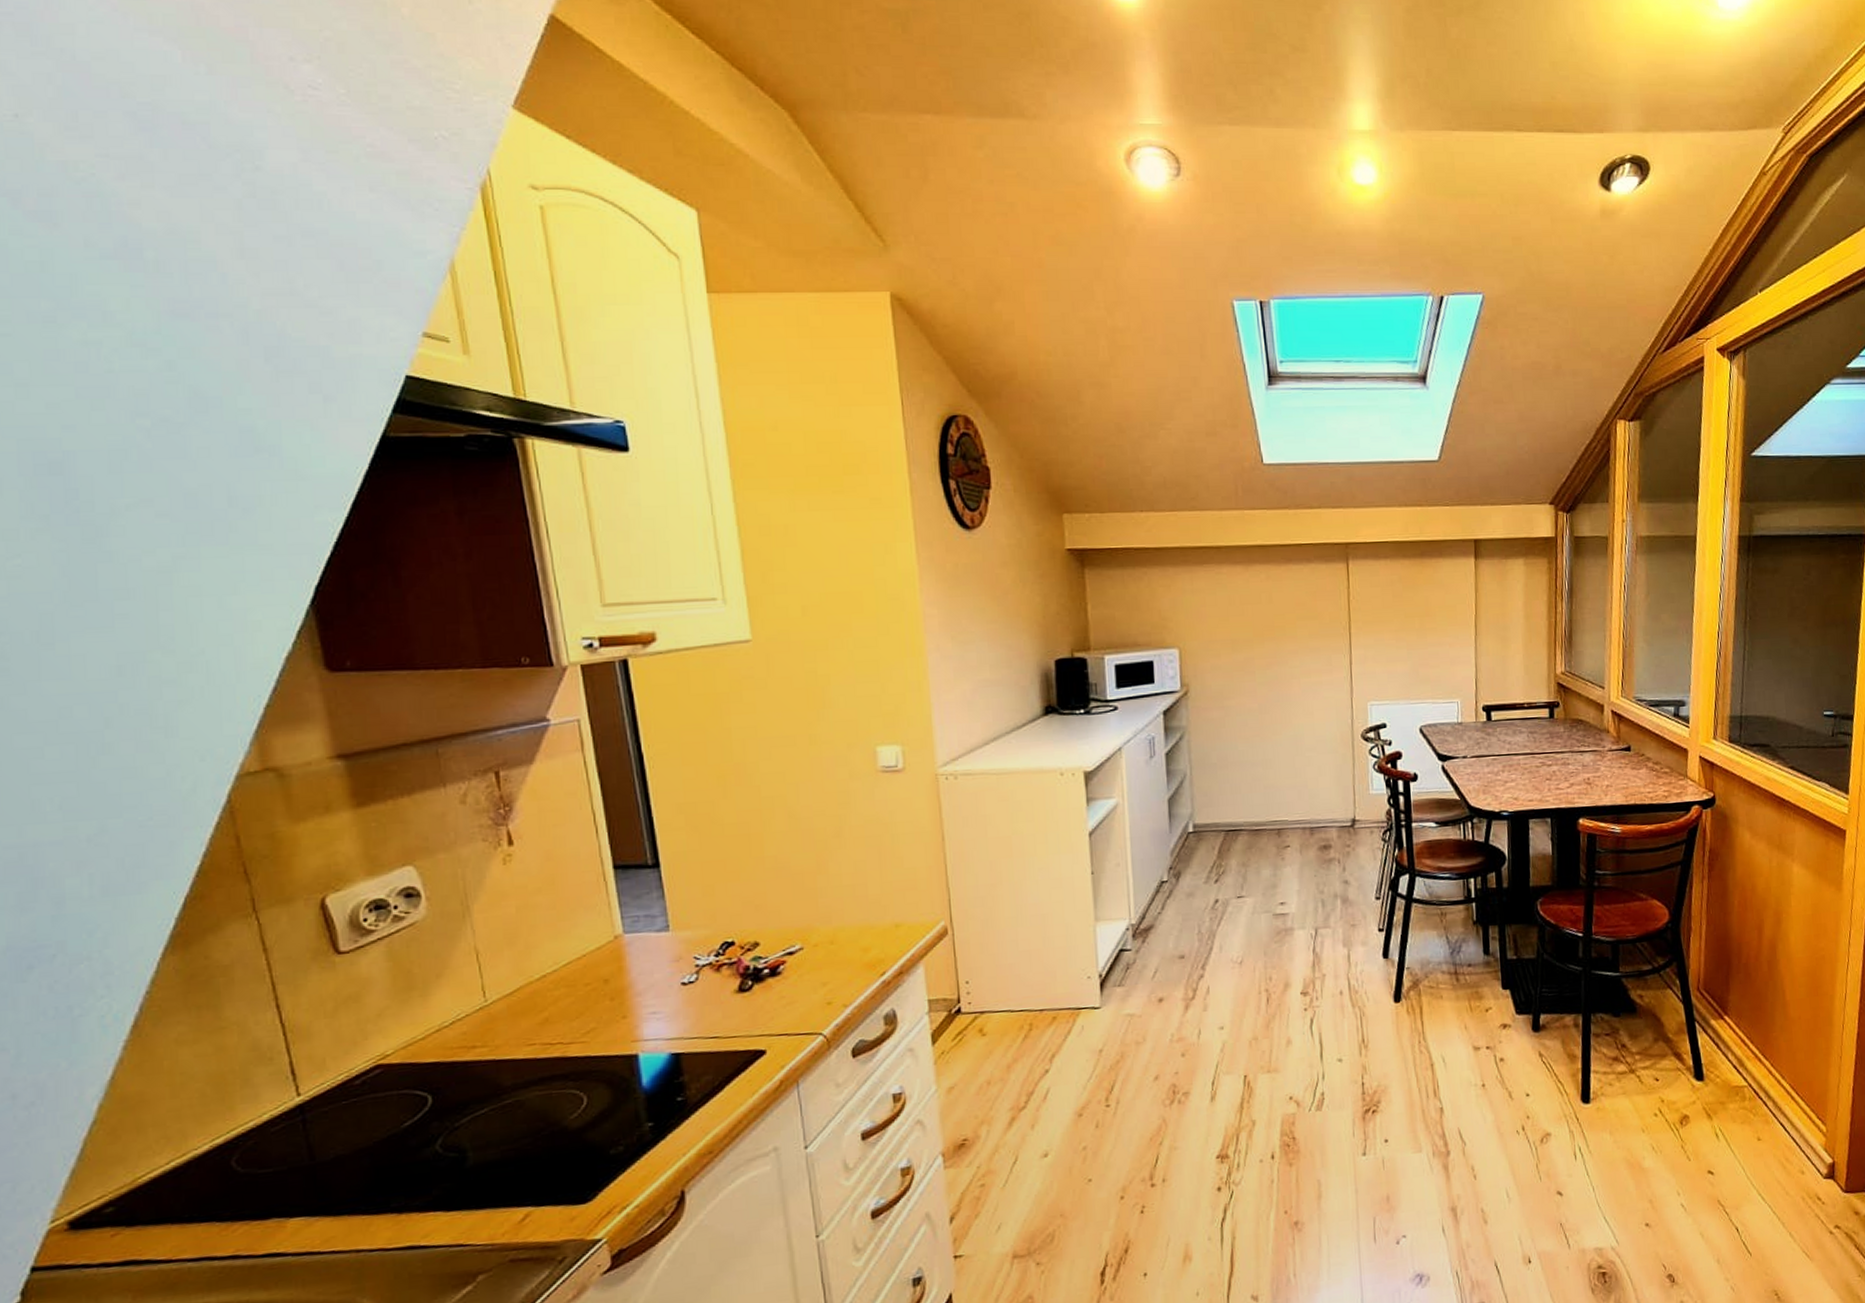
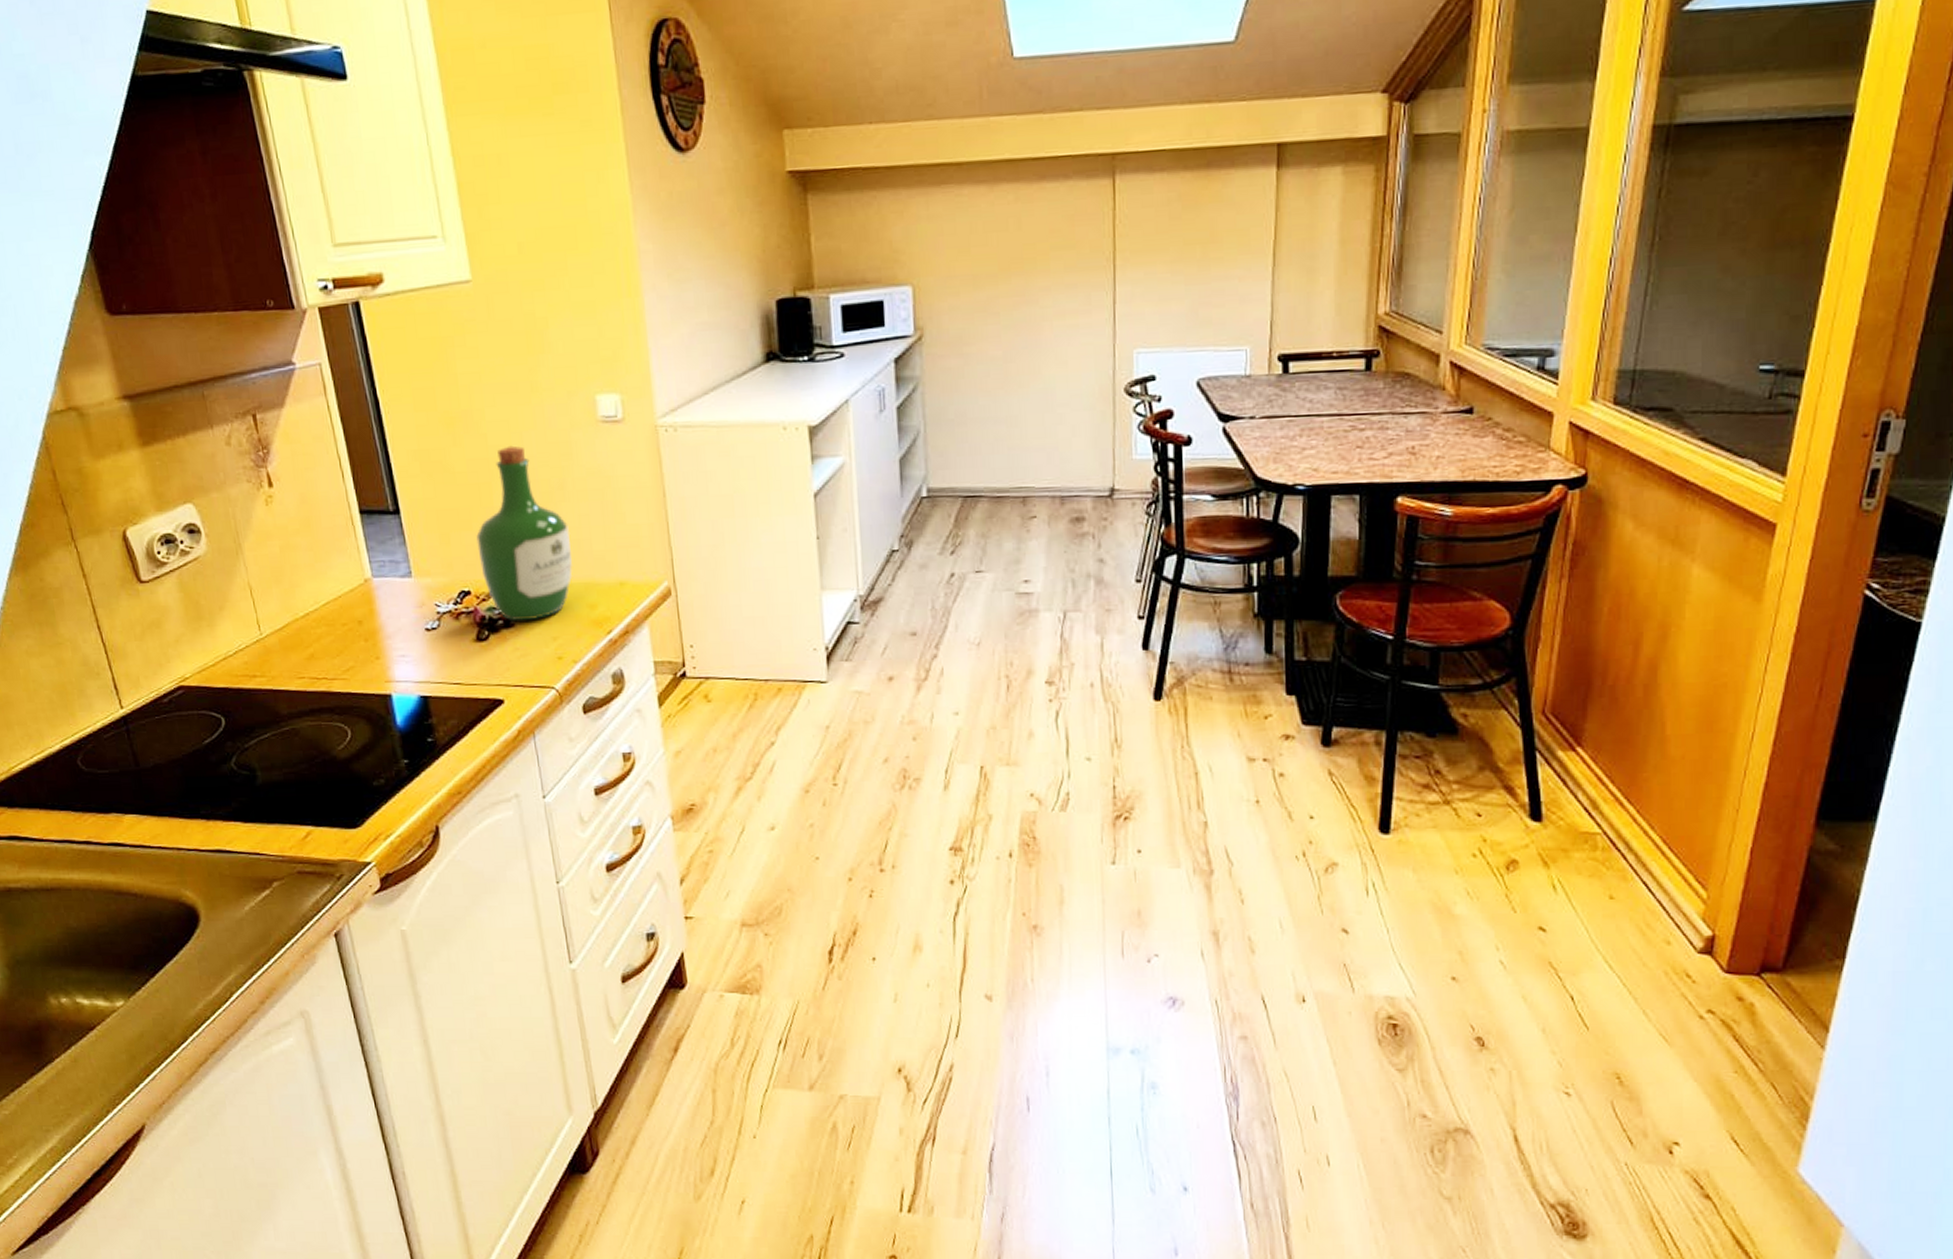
wine bottle: none [744,796,846,970] -> present [476,445,572,622]

